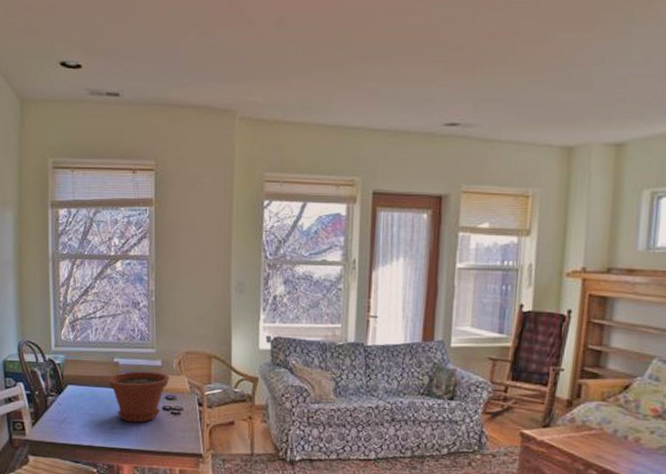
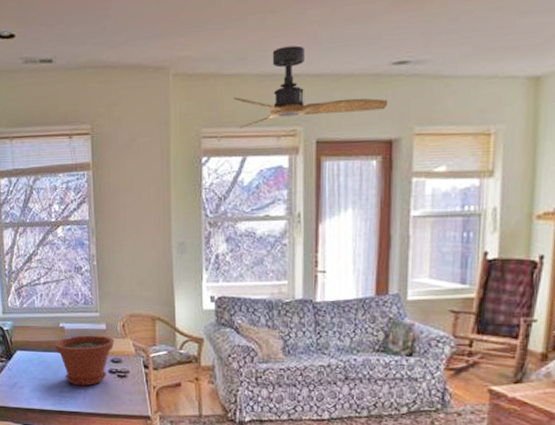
ceiling fan: none [296,100,440,176] -> present [233,45,388,130]

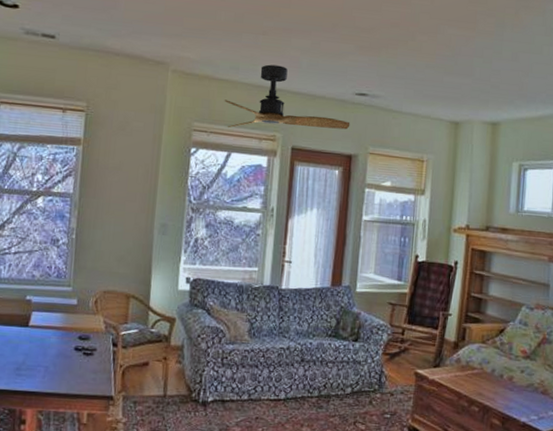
plant pot: present [54,335,114,386] -> none [17,309,84,364]

